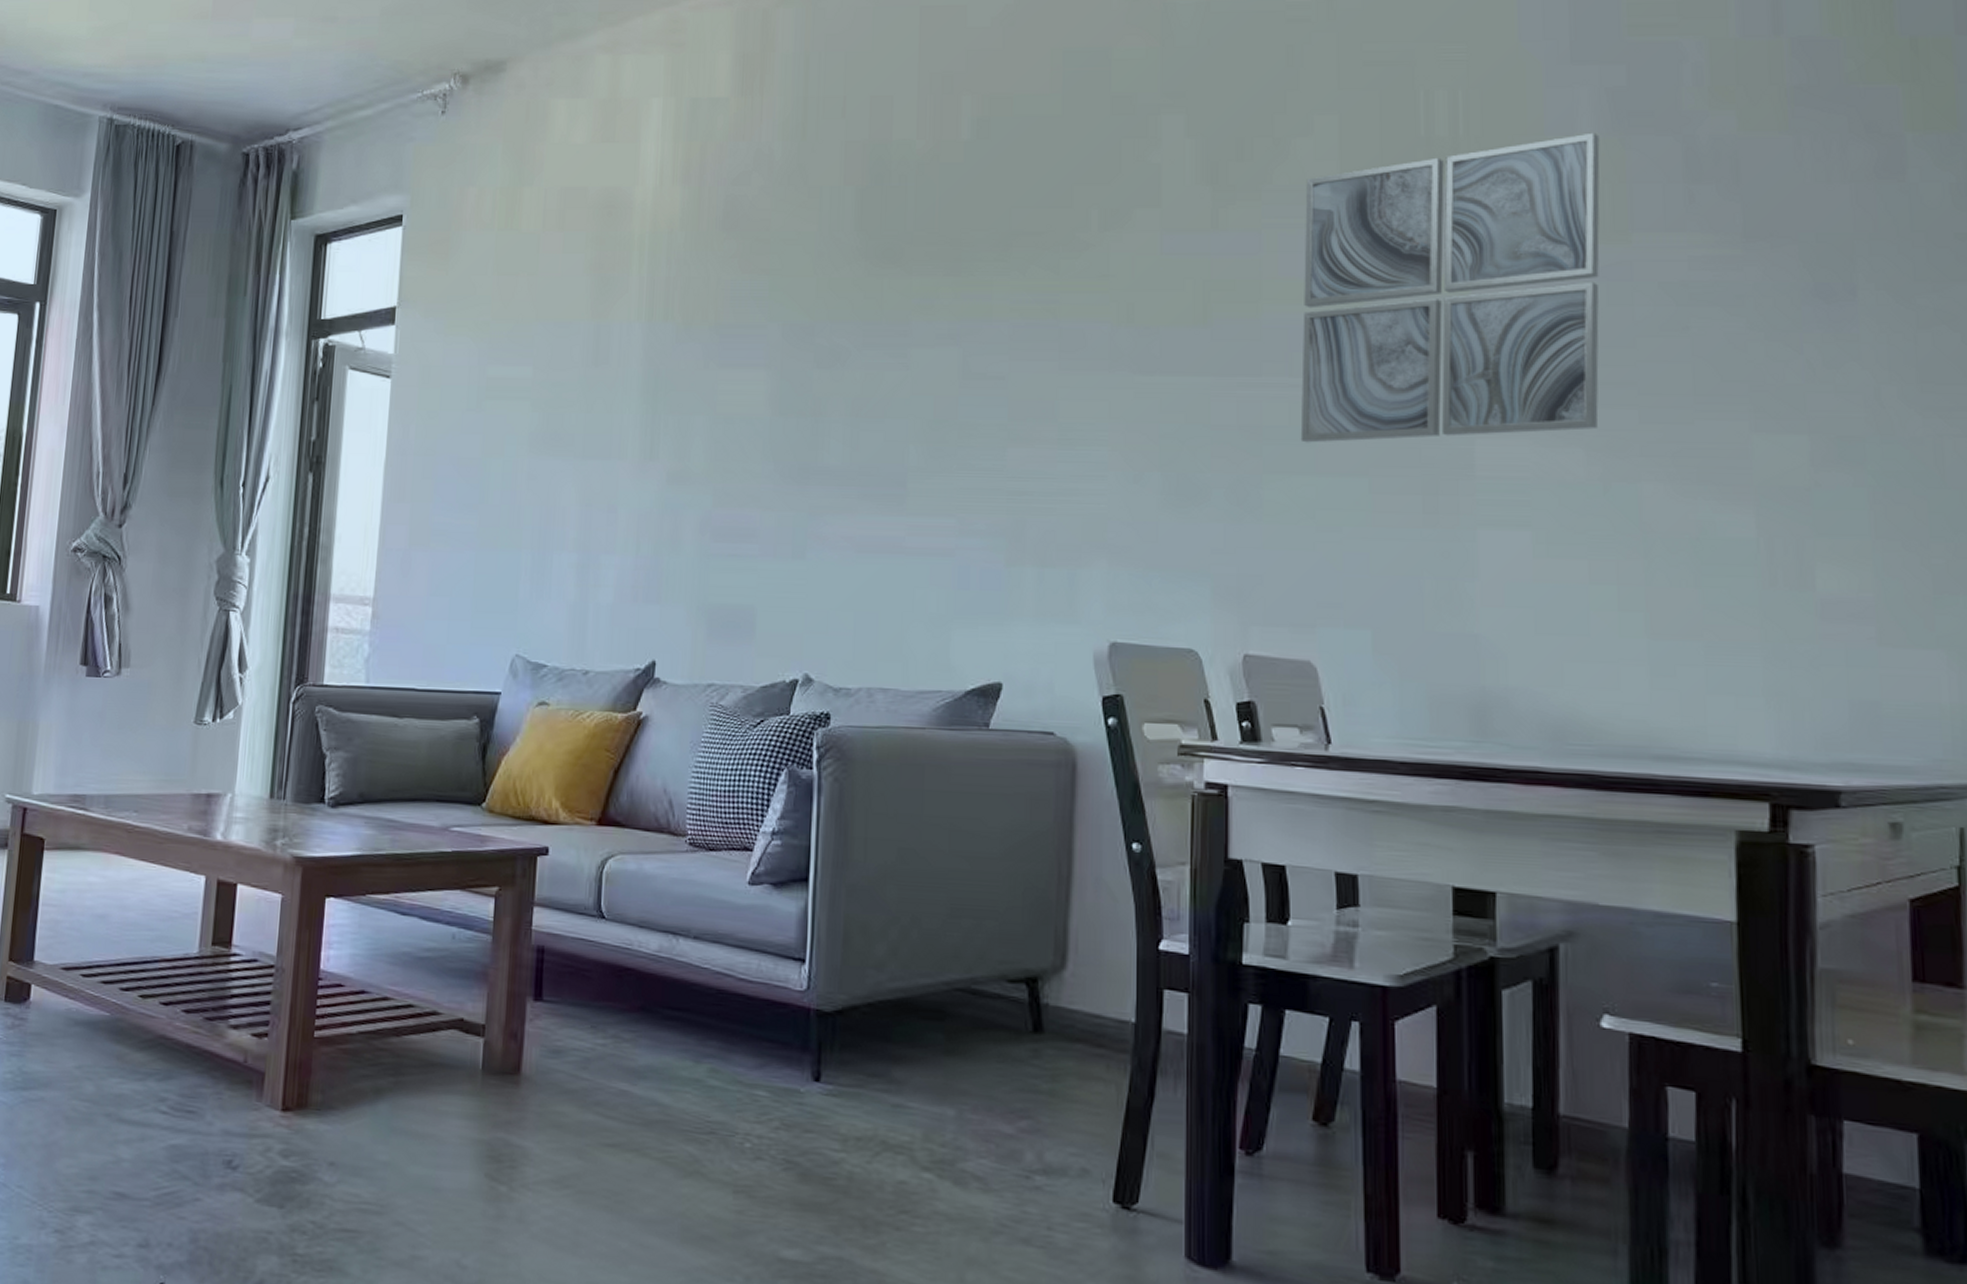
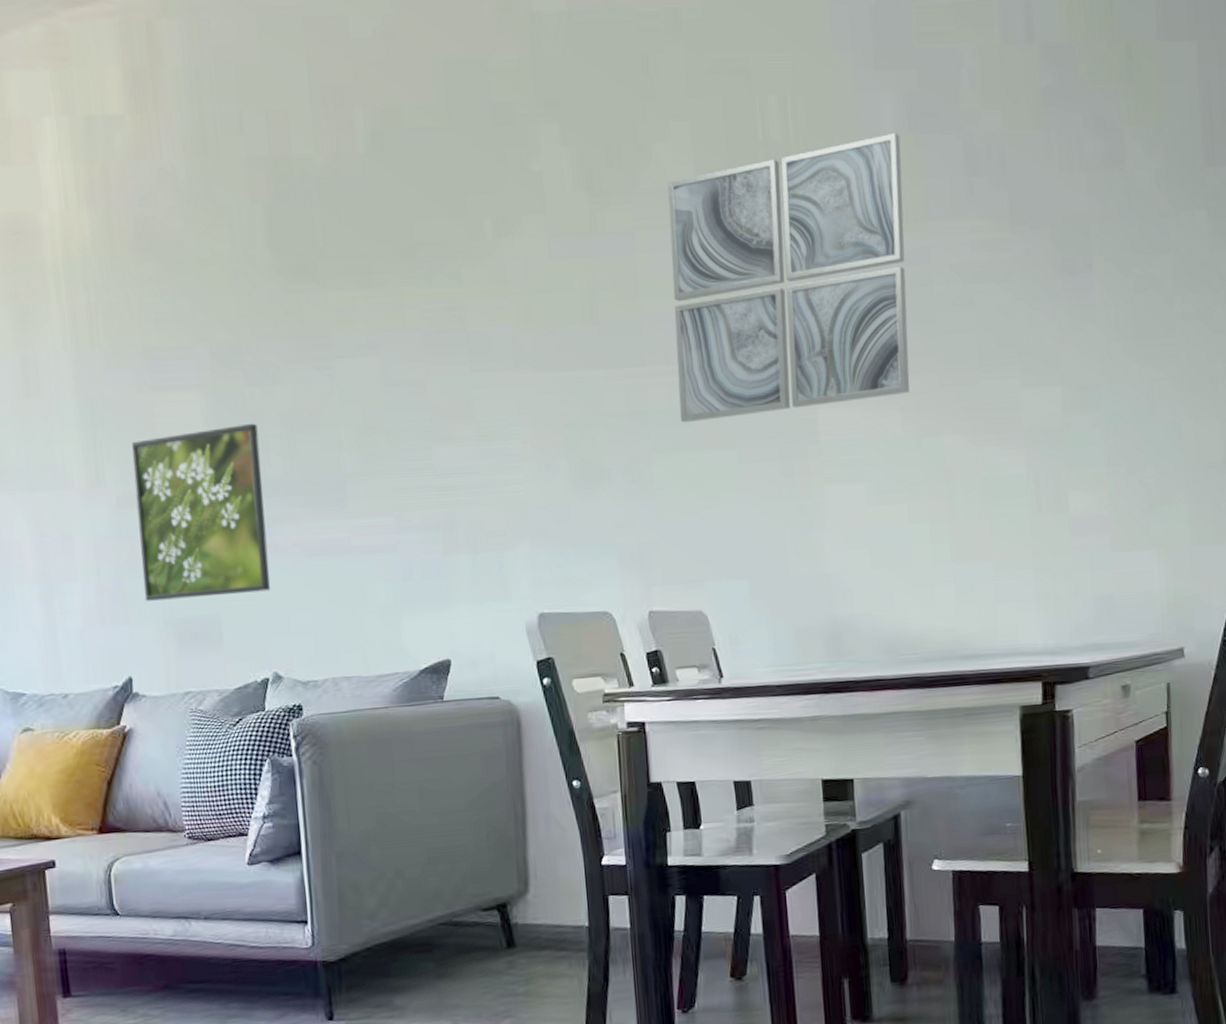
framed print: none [680,407,821,585] -> present [131,423,271,601]

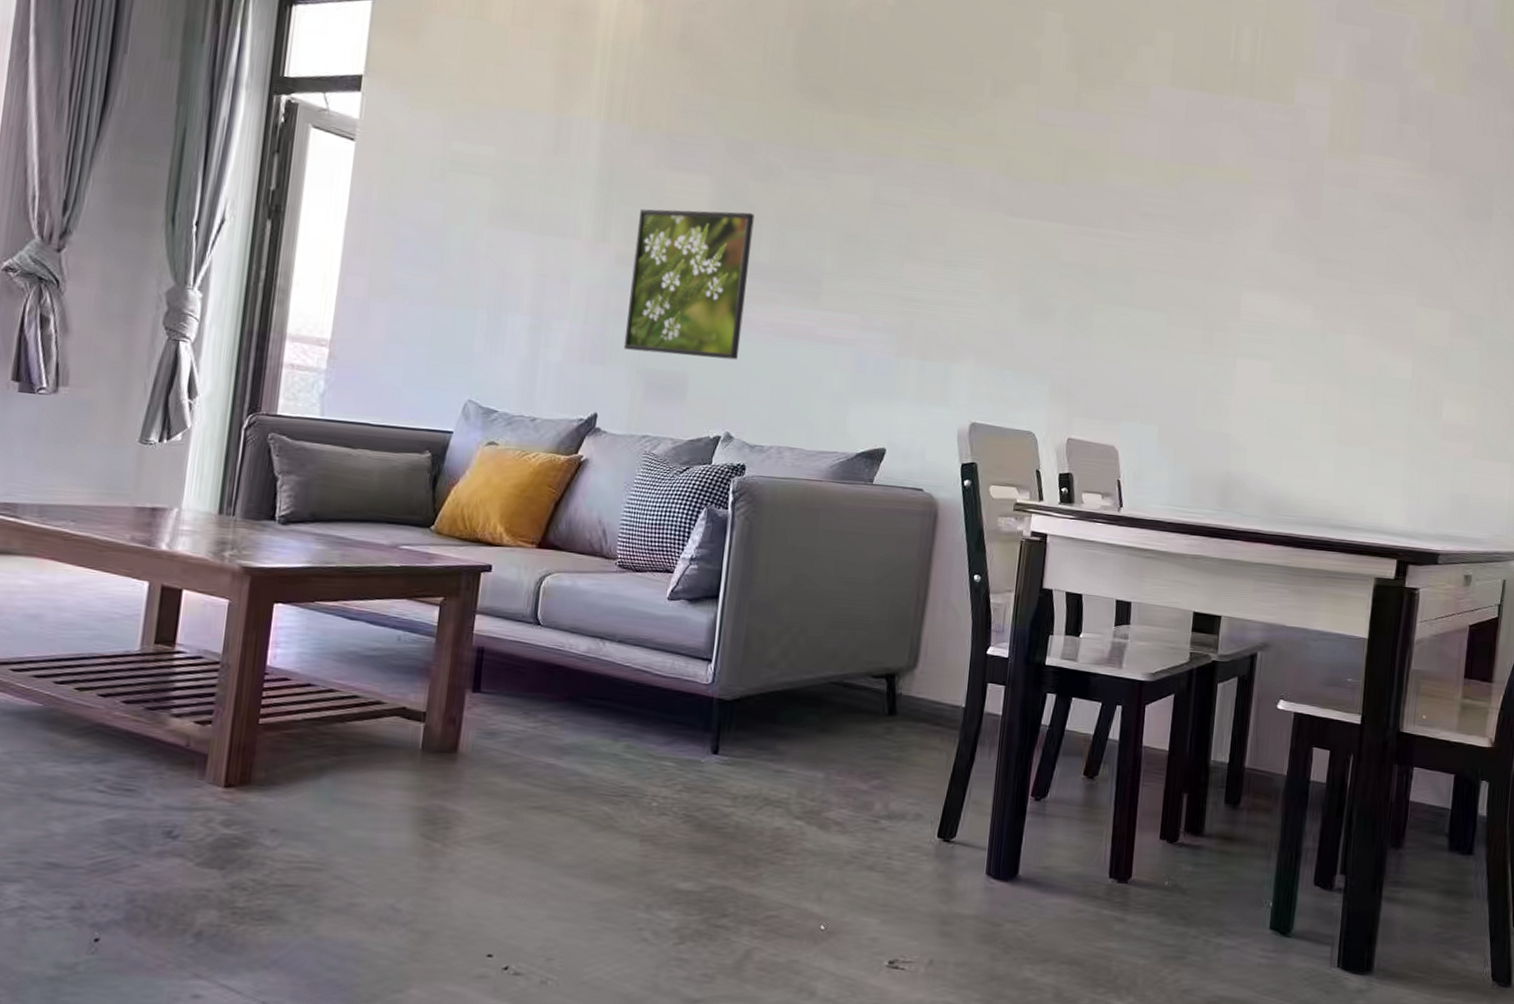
wall art: present [667,132,910,423] -> none [1123,75,1348,293]

